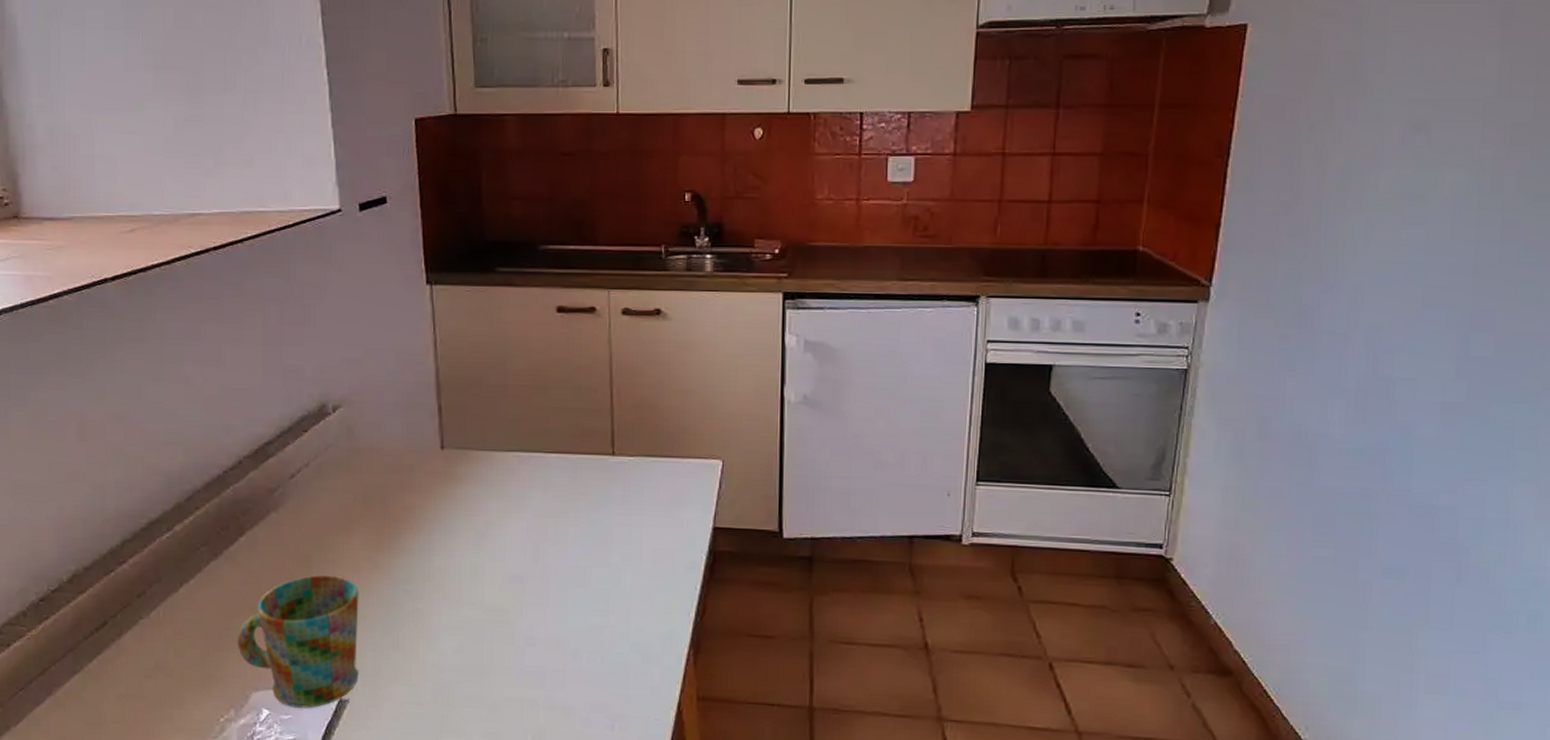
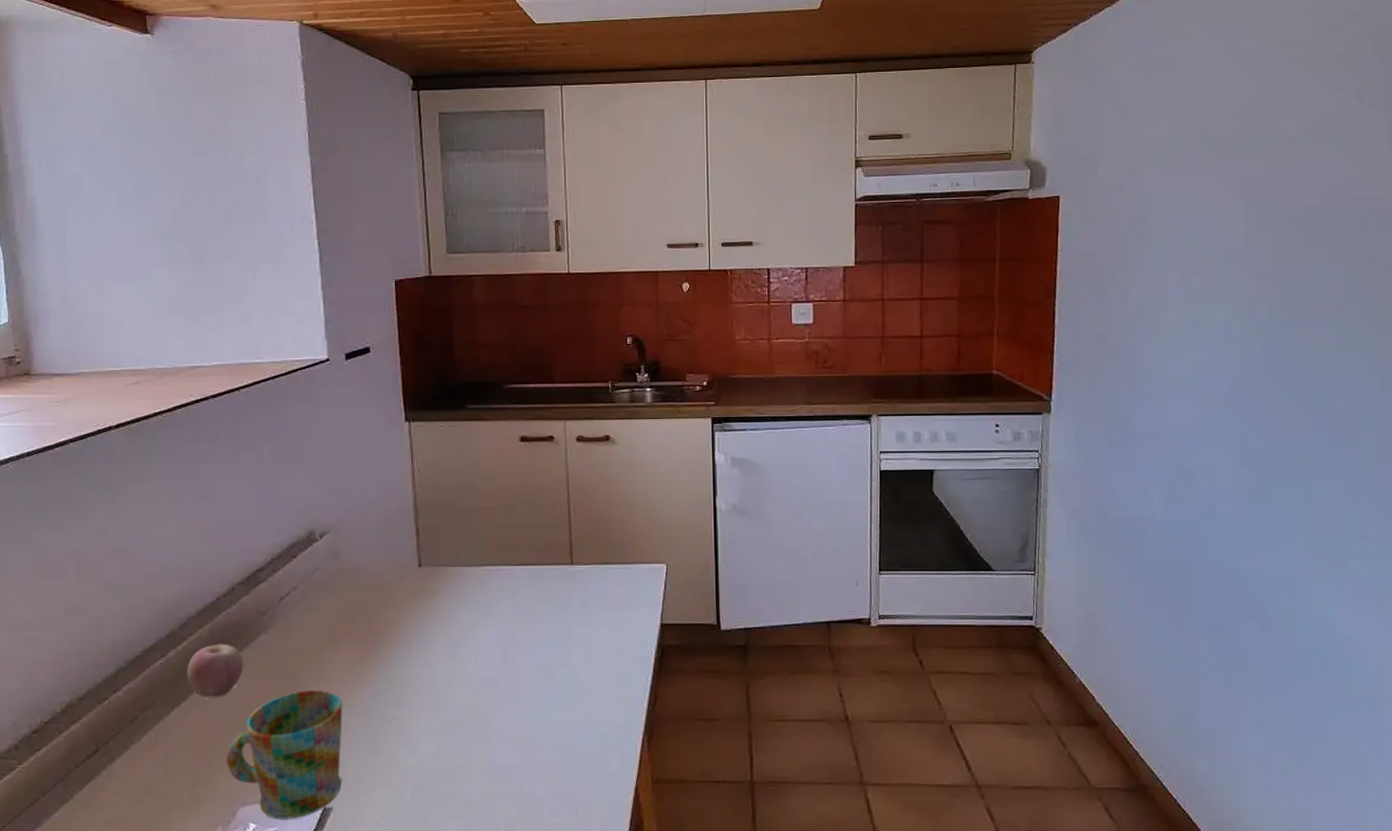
apple: none [194,520,253,577] -> present [187,644,244,698]

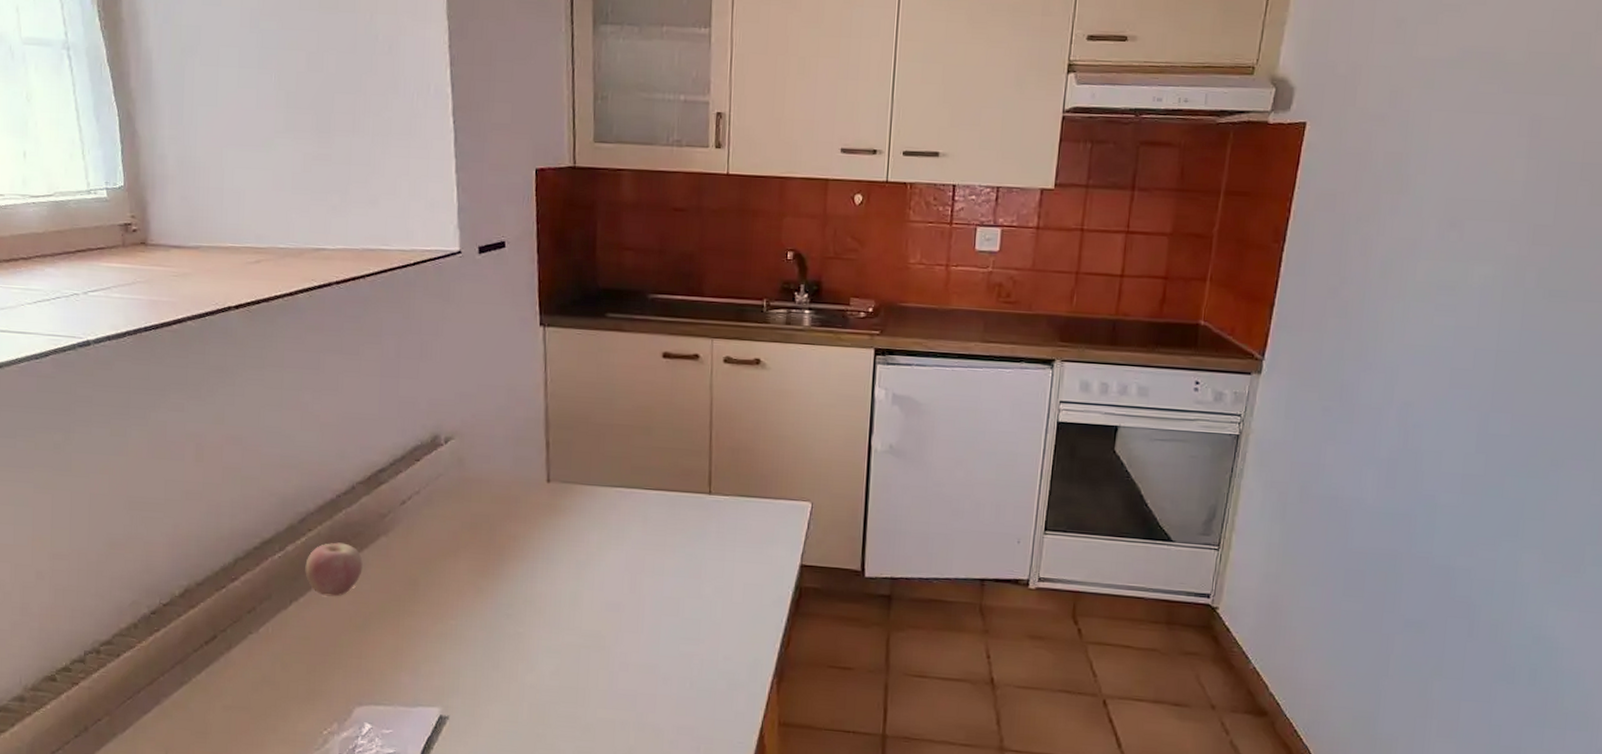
mug: present [226,690,343,821] -> none [343,597,463,724]

